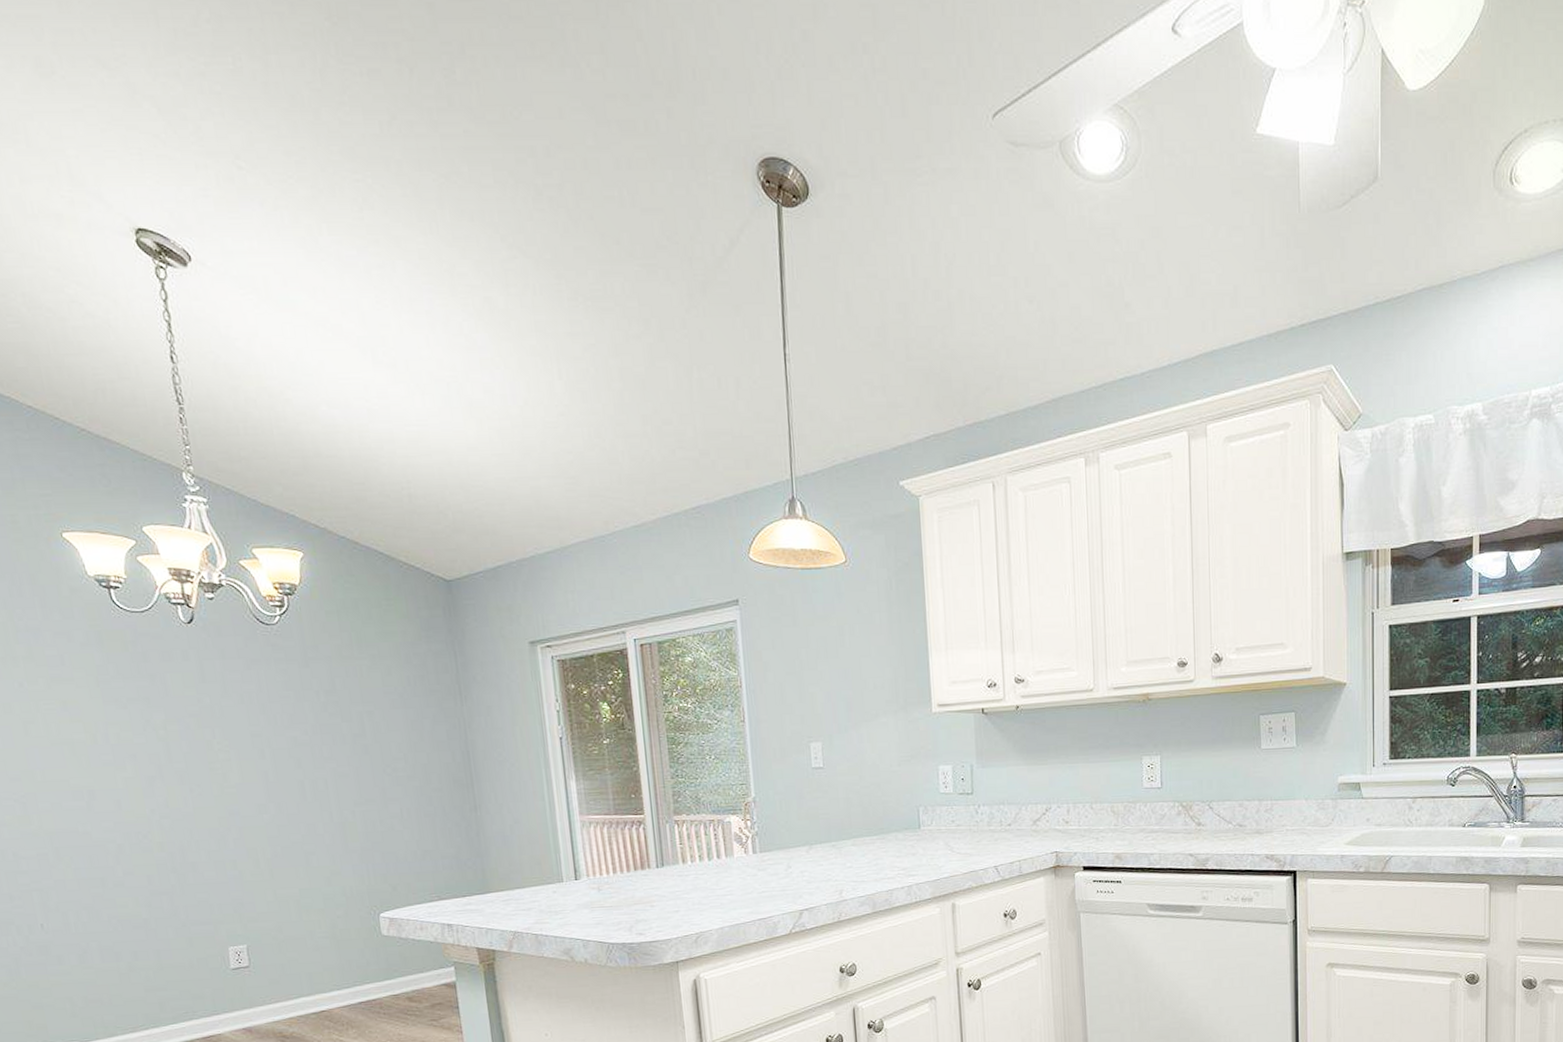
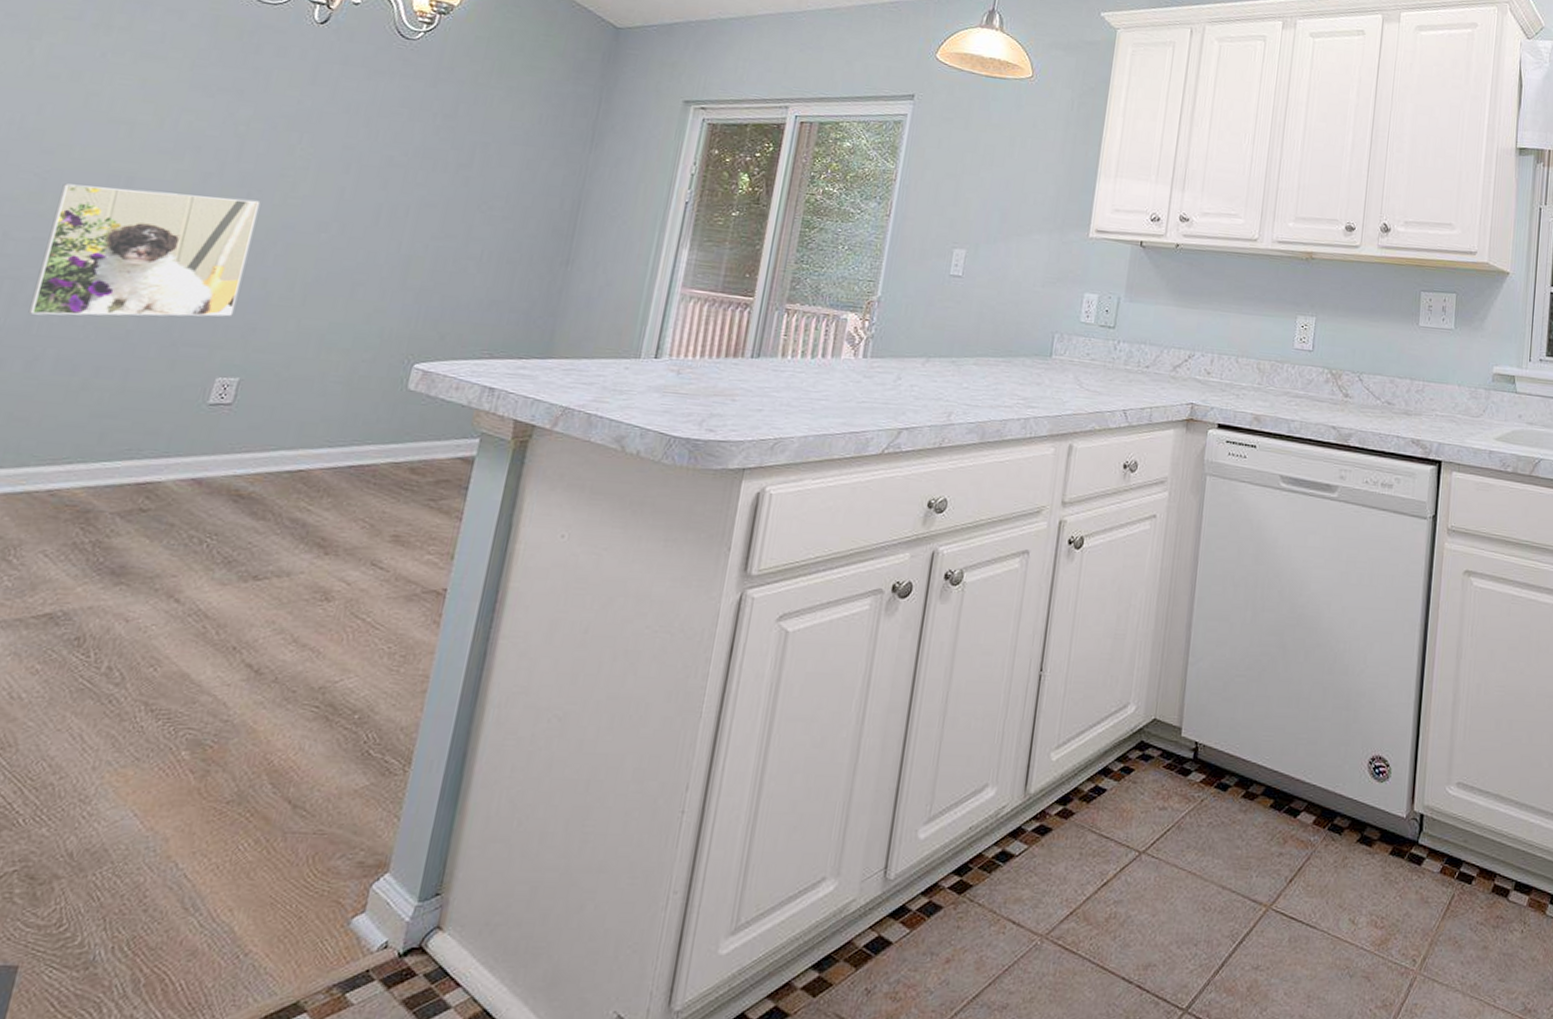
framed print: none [40,794,221,917] -> present [28,183,261,317]

